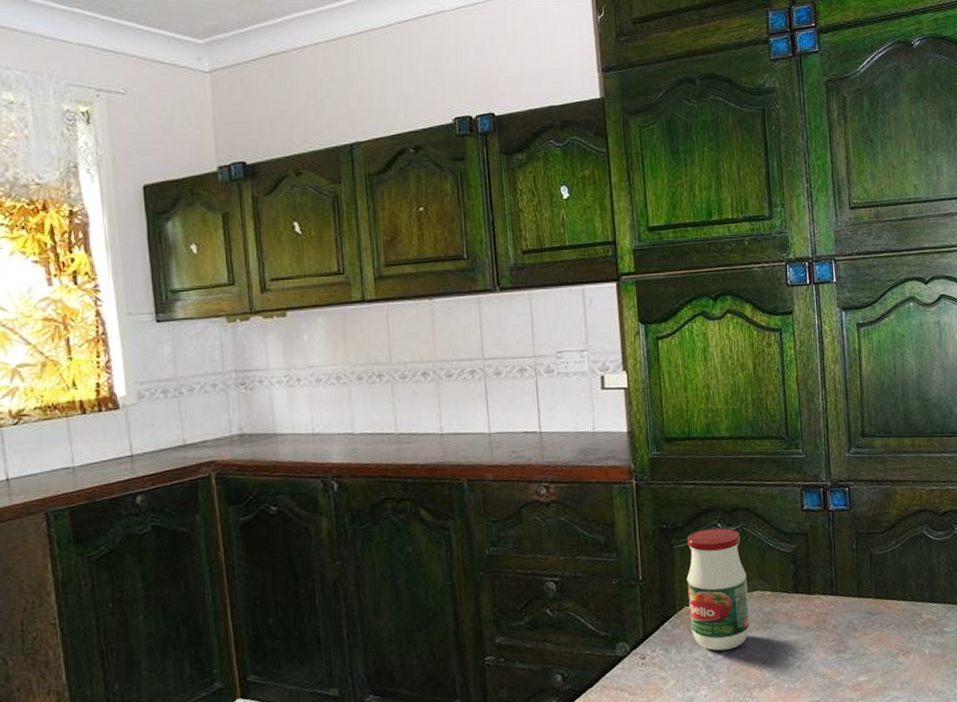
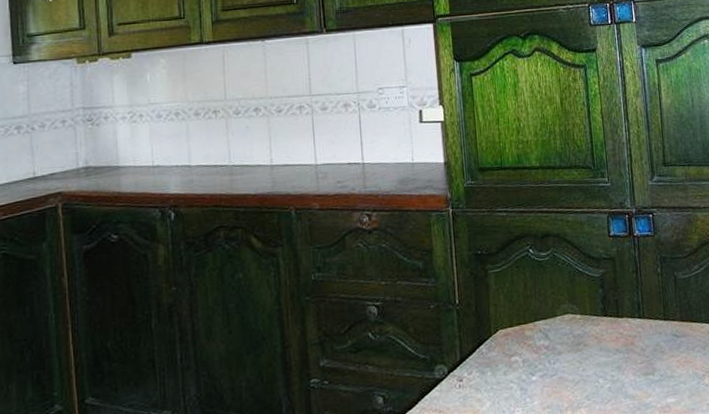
jar: present [686,528,750,651] -> none [501,253,562,373]

